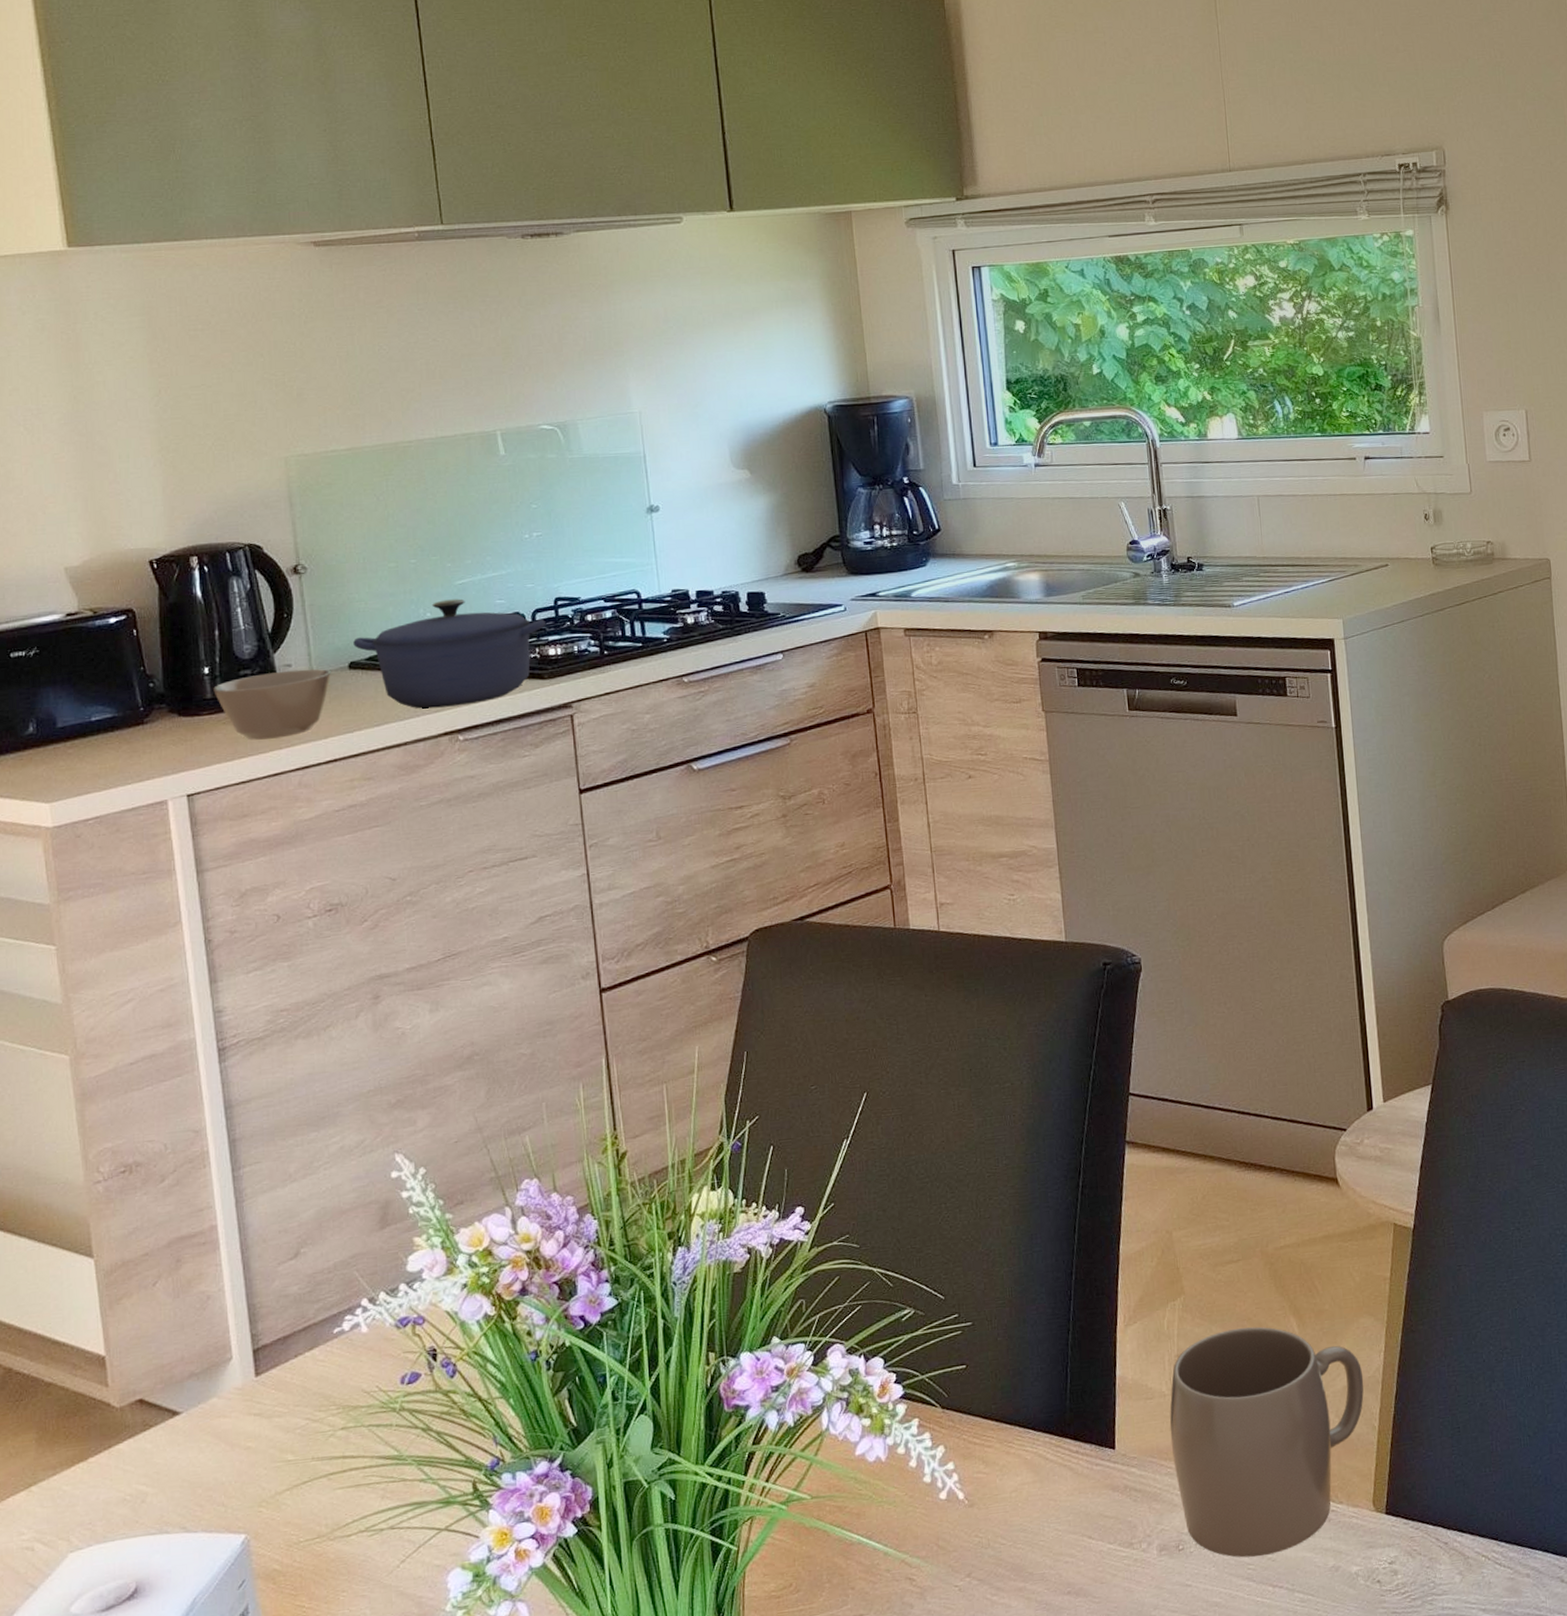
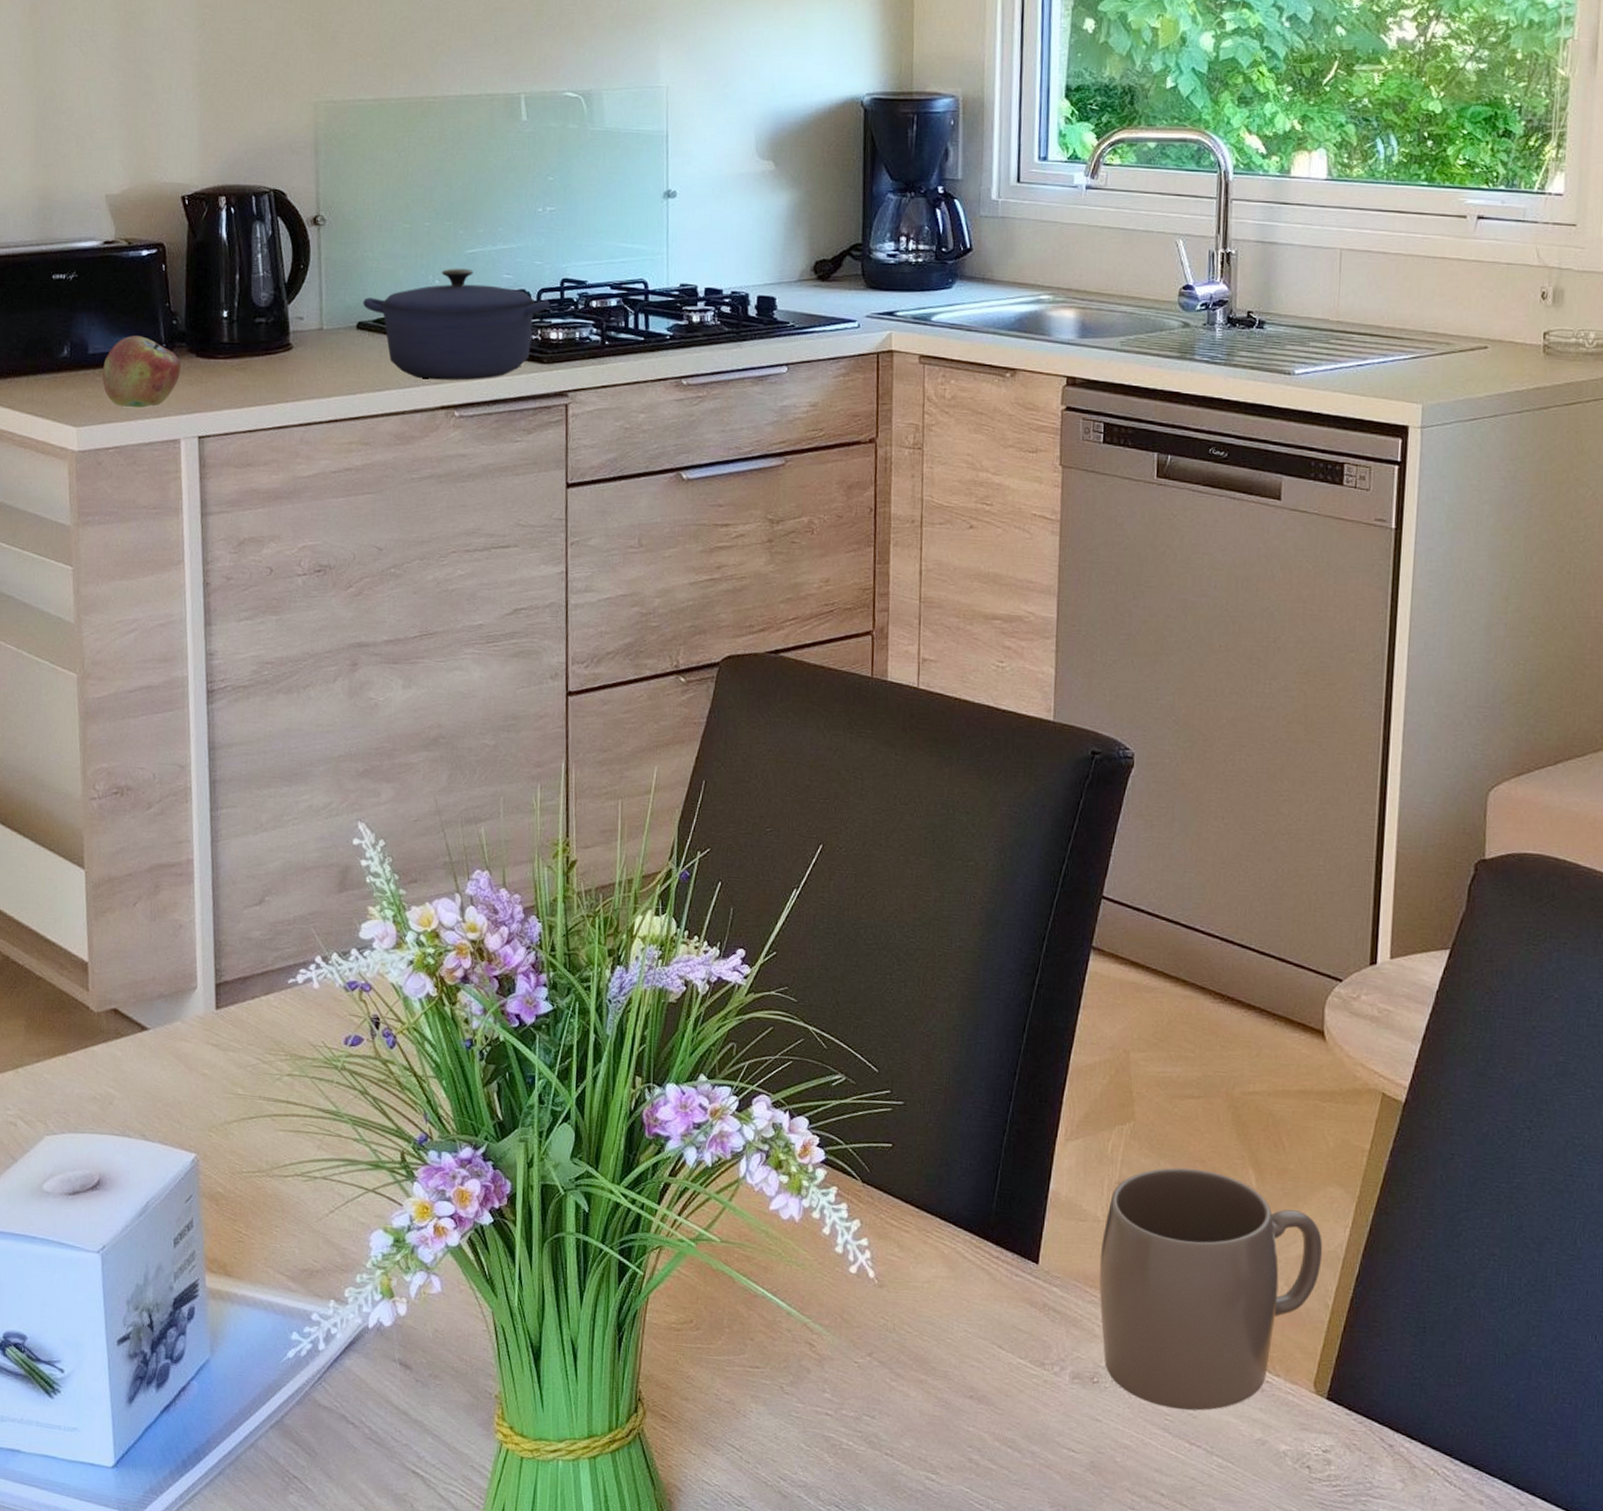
fruit: none [74,703,163,776] -> present [102,336,181,409]
bowl: present [212,669,331,740] -> none [229,323,340,391]

